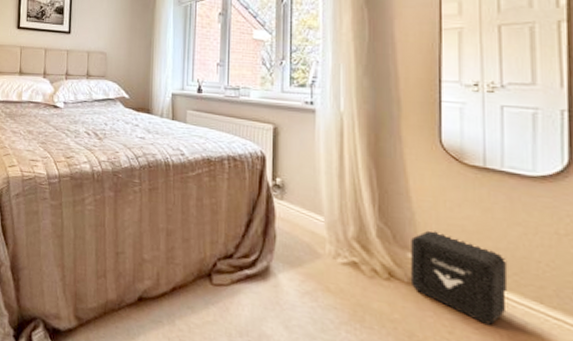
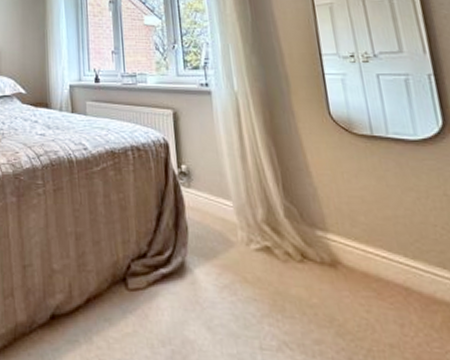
air purifier: present [410,230,508,325] -> none [317,205,416,298]

